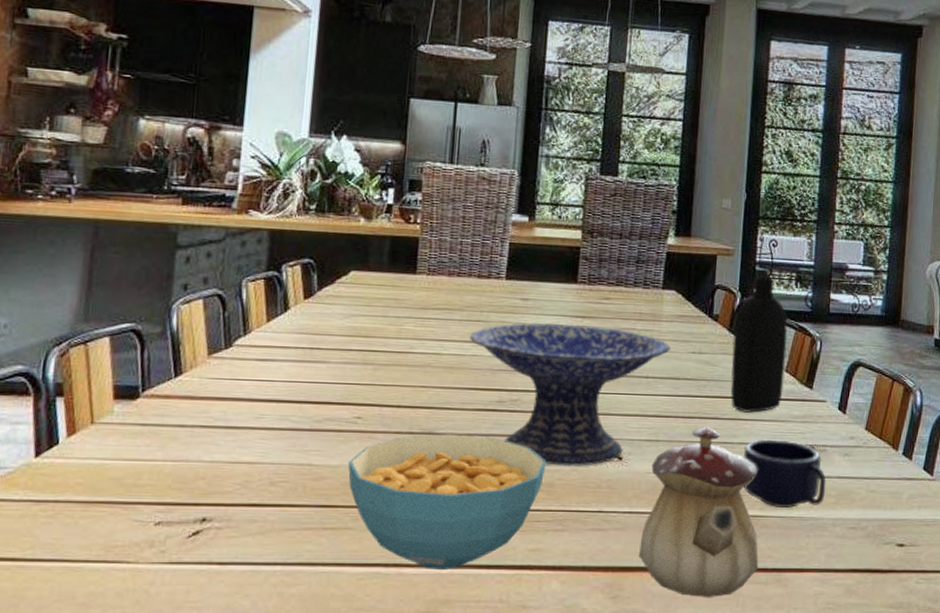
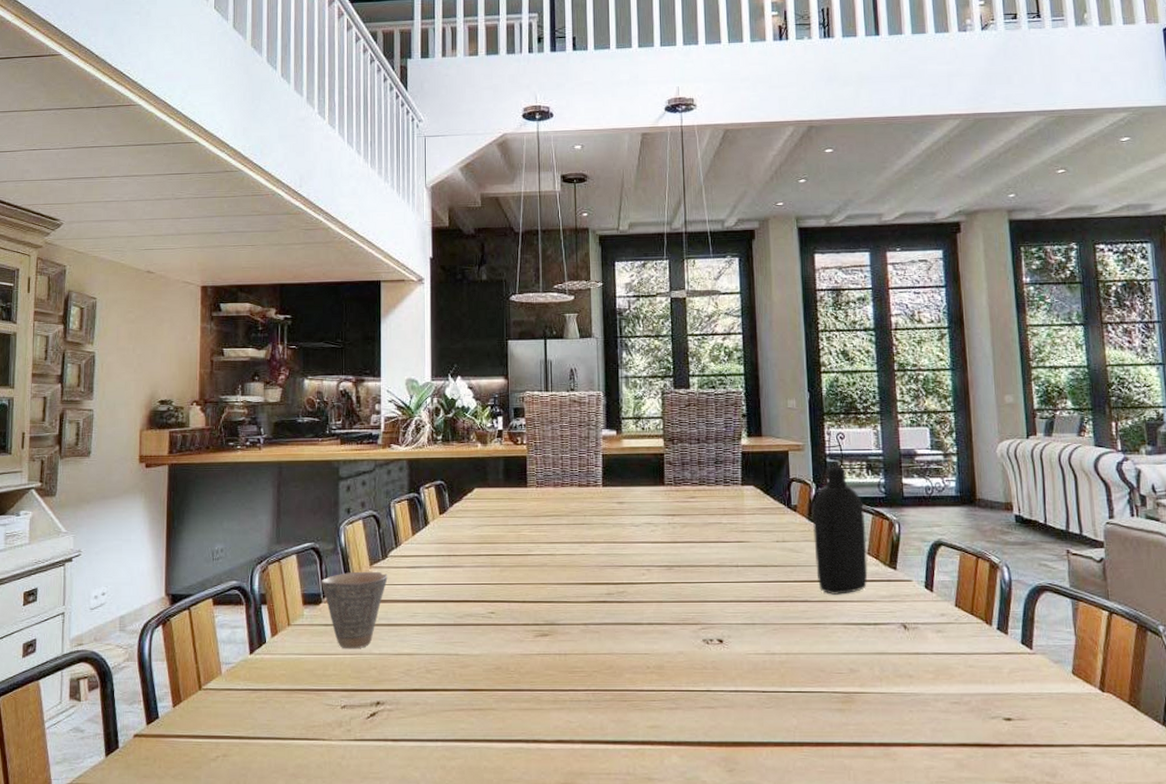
cup: none [140,362,230,455] -> present [320,571,388,649]
cereal bowl: present [348,434,547,569] -> none [487,624,655,745]
decorative bowl: present [470,323,671,466] -> none [577,522,756,650]
teapot: present [639,426,759,597] -> none [749,608,865,771]
mug: present [744,439,826,508] -> none [837,619,923,684]

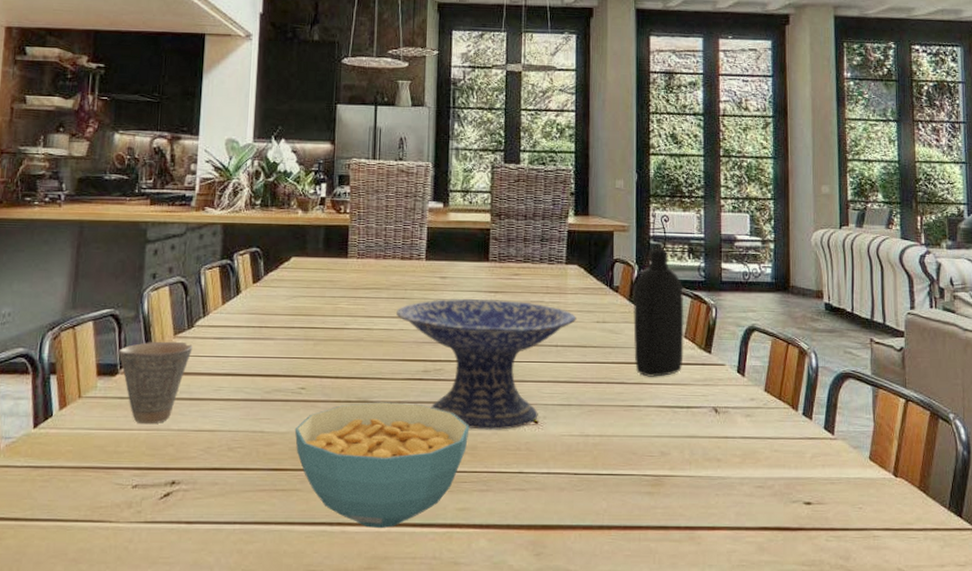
cereal bowl: none [487,624,655,745] -> present [294,402,470,528]
decorative bowl: none [577,522,756,650] -> present [396,298,577,430]

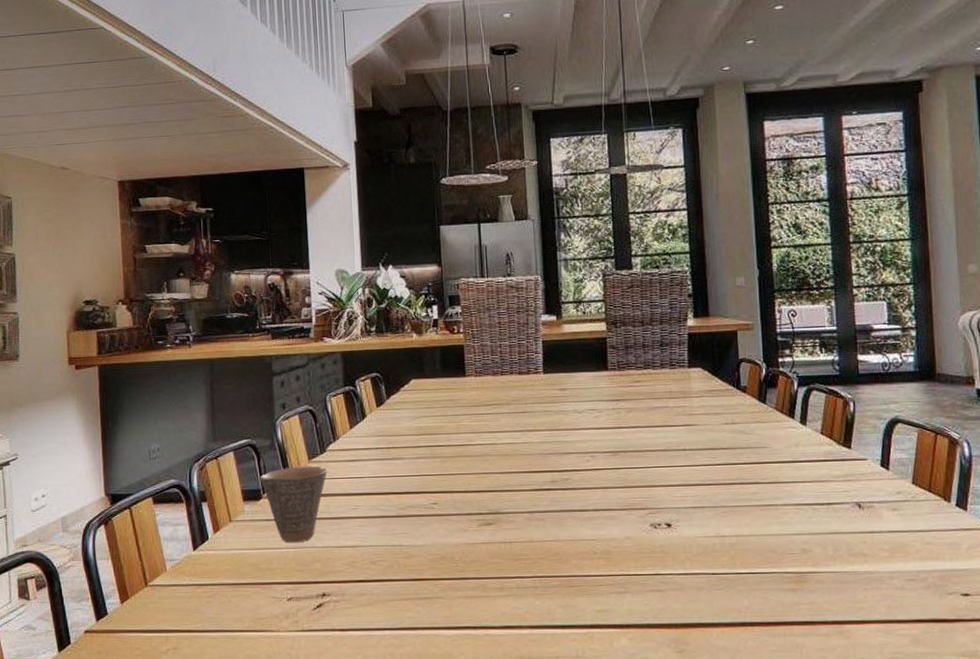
cereal bowl: present [294,402,470,528] -> none [431,512,602,630]
decorative bowl: present [396,298,577,430] -> none [519,407,704,535]
bottle: present [633,249,684,377] -> none [763,345,821,476]

